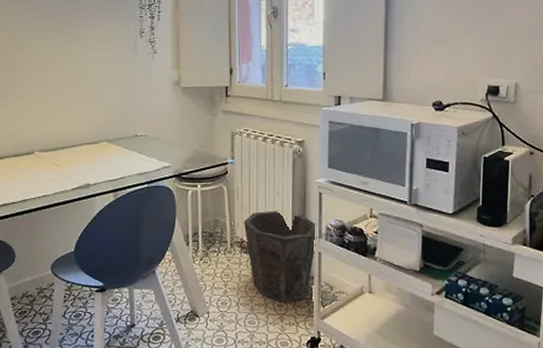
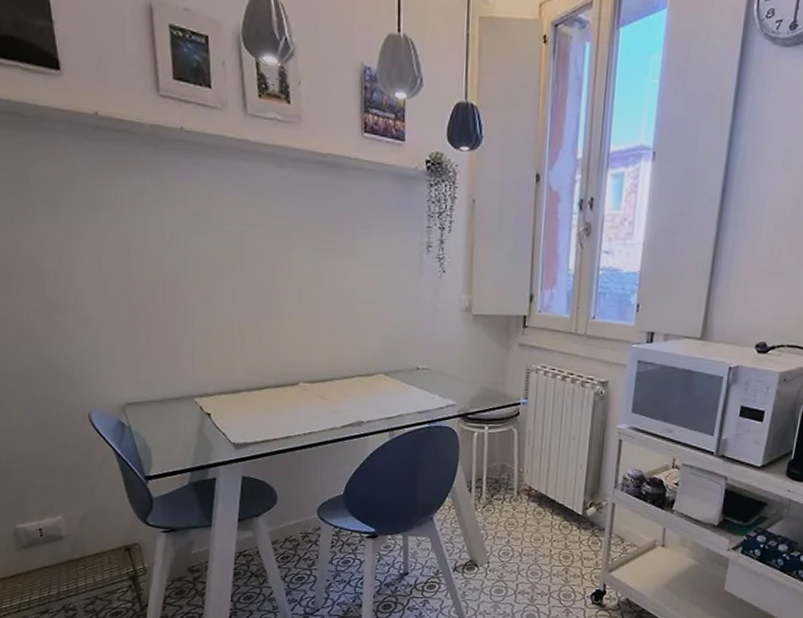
waste bin: present [243,210,317,303] -> none [533,457,614,555]

